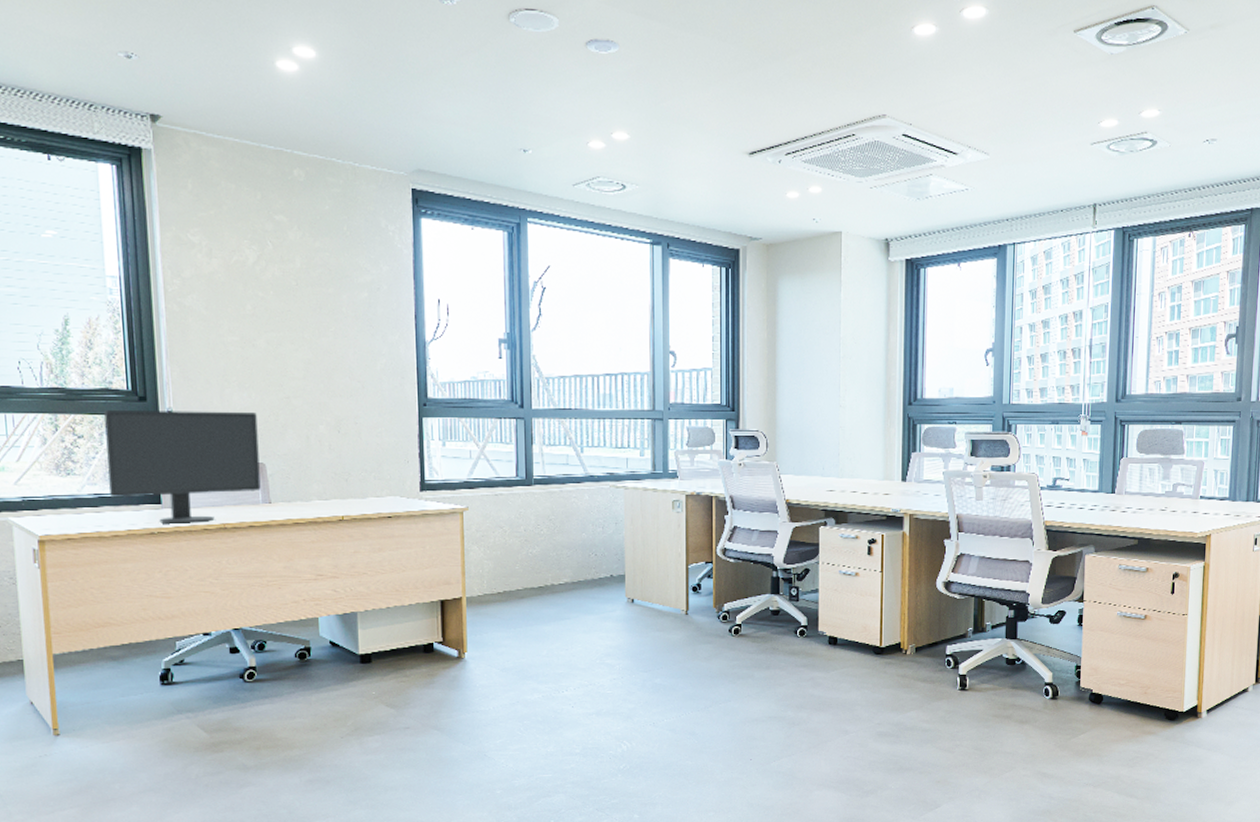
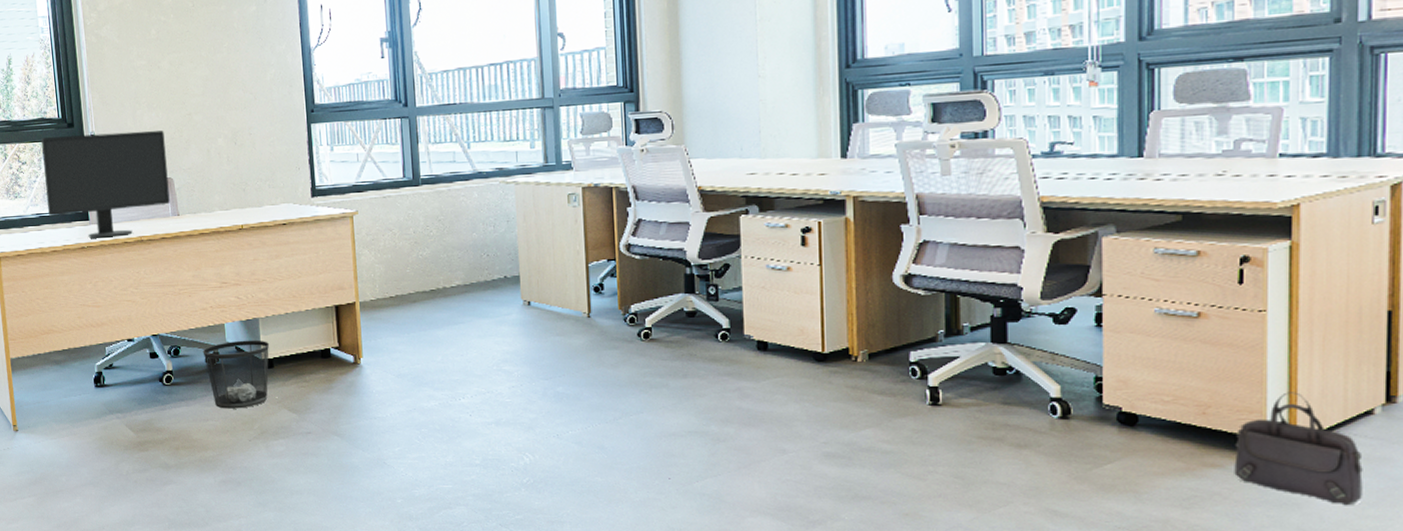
waste bin: none [292,634,368,706] -> present [202,340,270,409]
handbag: none [1162,676,1240,760] -> present [1234,392,1363,506]

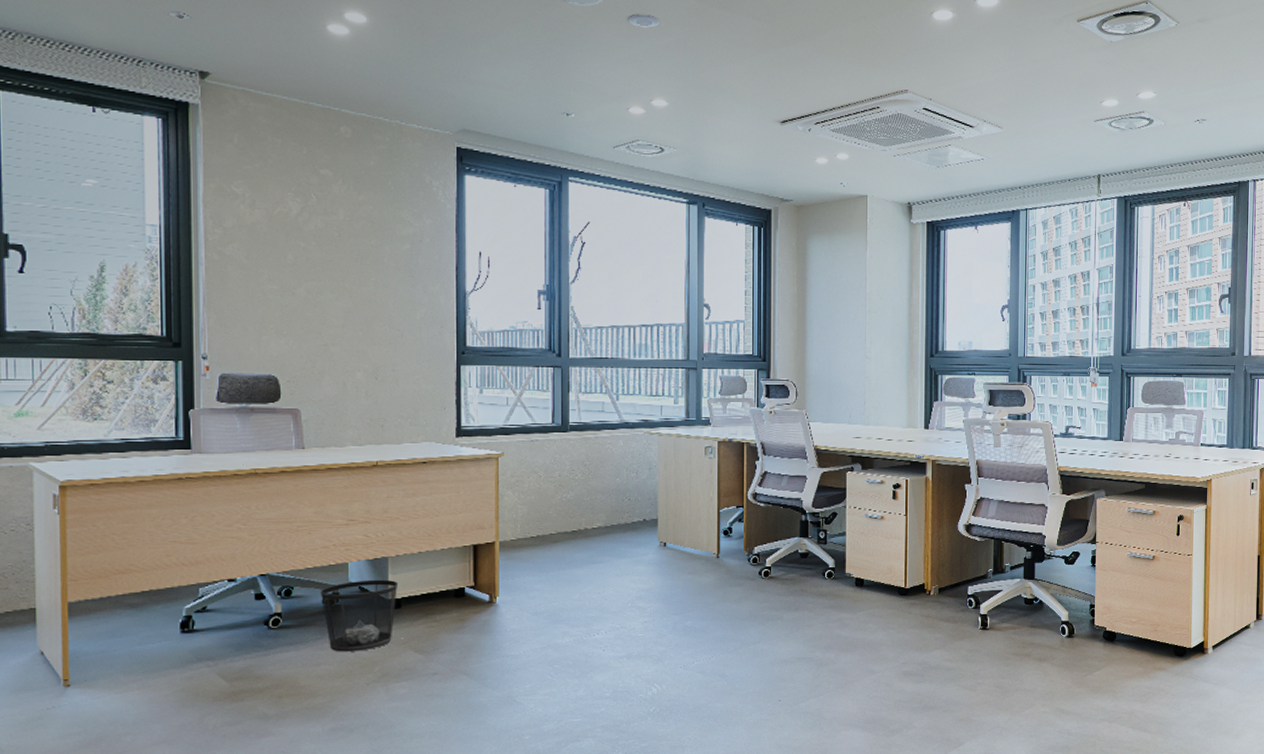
computer monitor: present [41,130,170,239] -> none [137,355,294,469]
handbag: present [1234,392,1363,506] -> none [1172,613,1244,694]

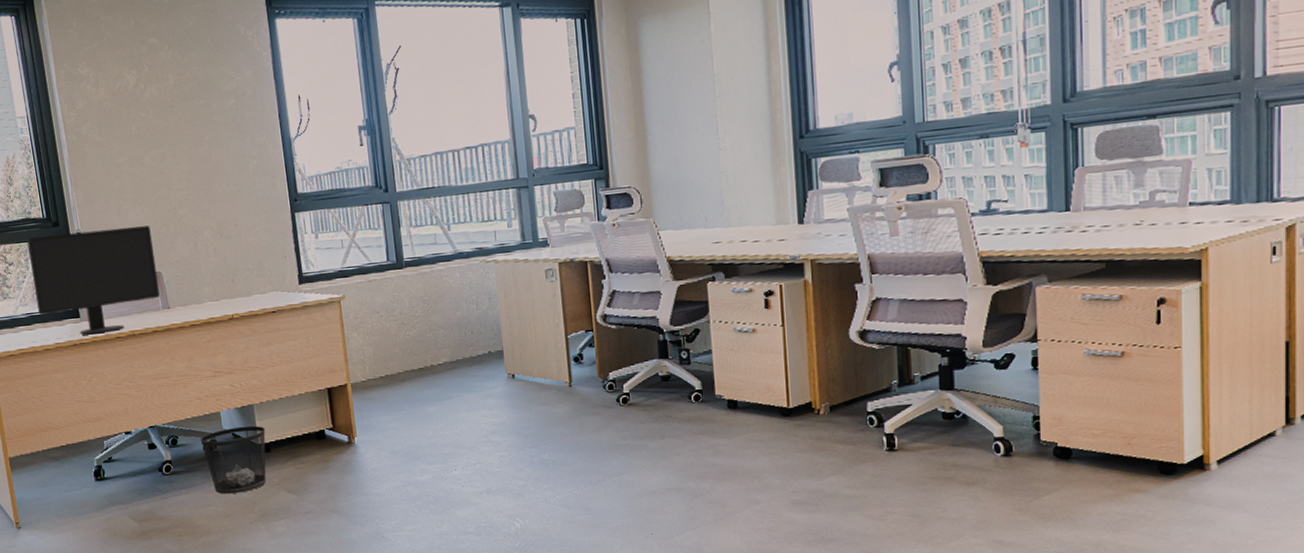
computer monitor: none [137,355,294,469] -> present [27,225,160,335]

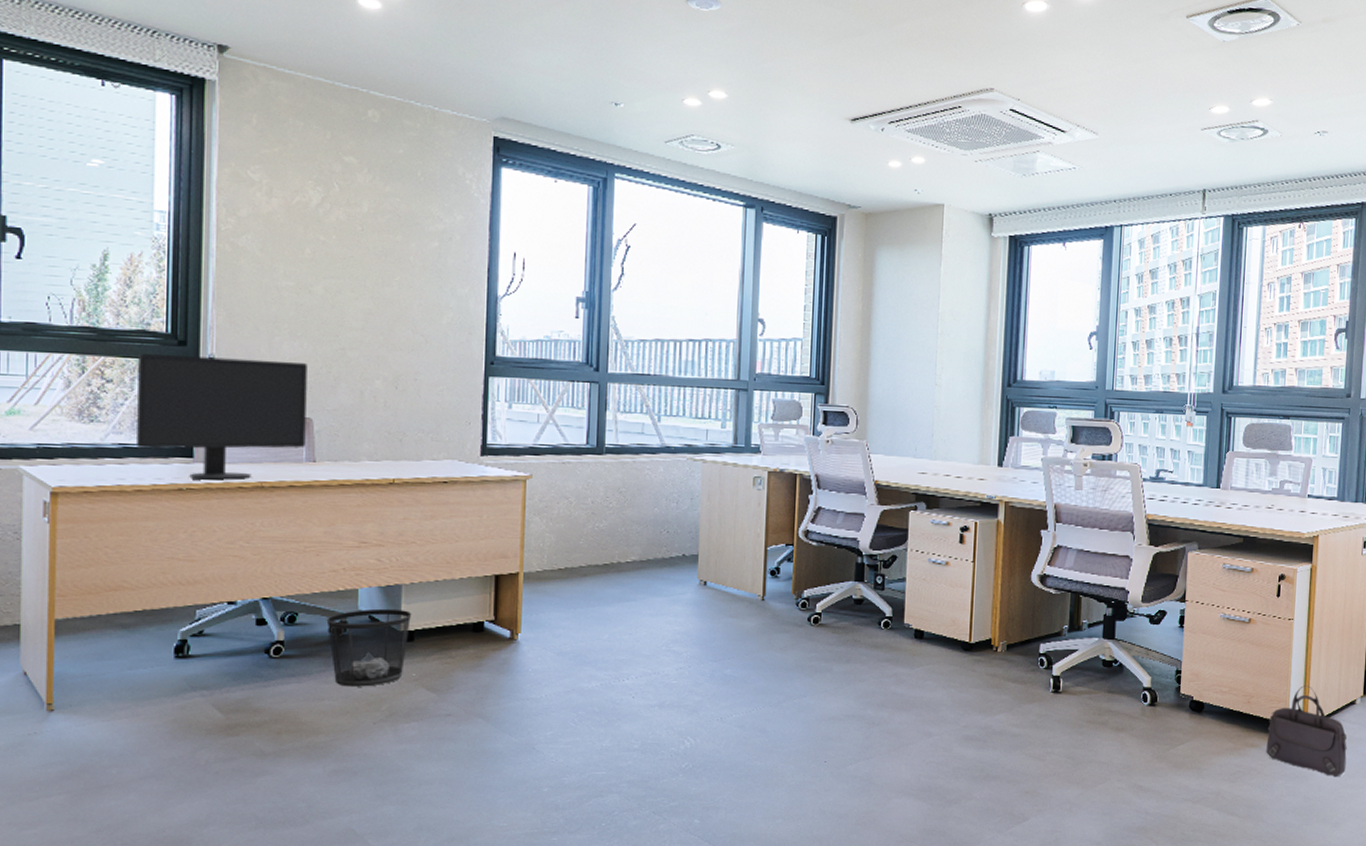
handbag: none [1156,419,1267,520] -> present [1266,685,1347,778]

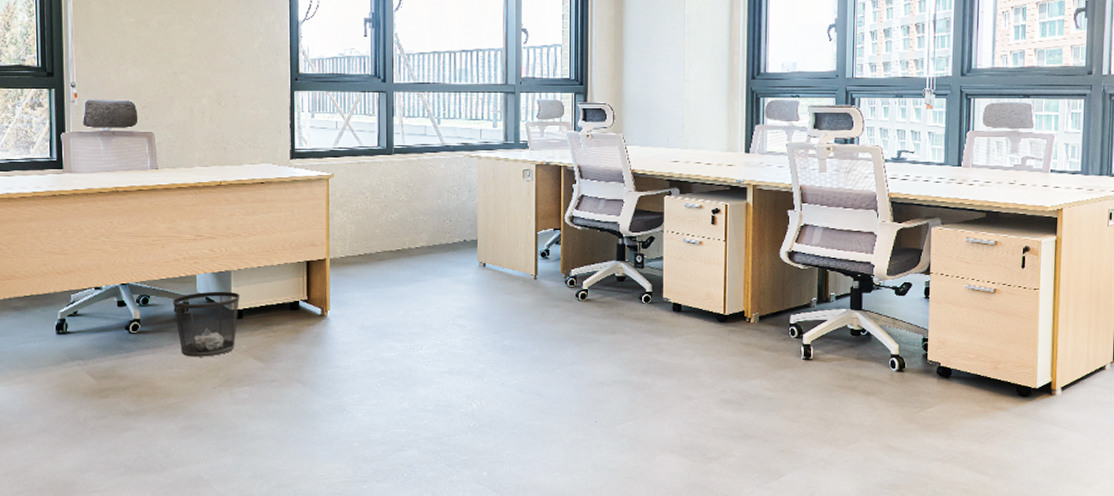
computer monitor: present [137,352,307,481] -> none [17,84,149,187]
handbag: present [1266,685,1347,778] -> none [1015,352,1098,440]

